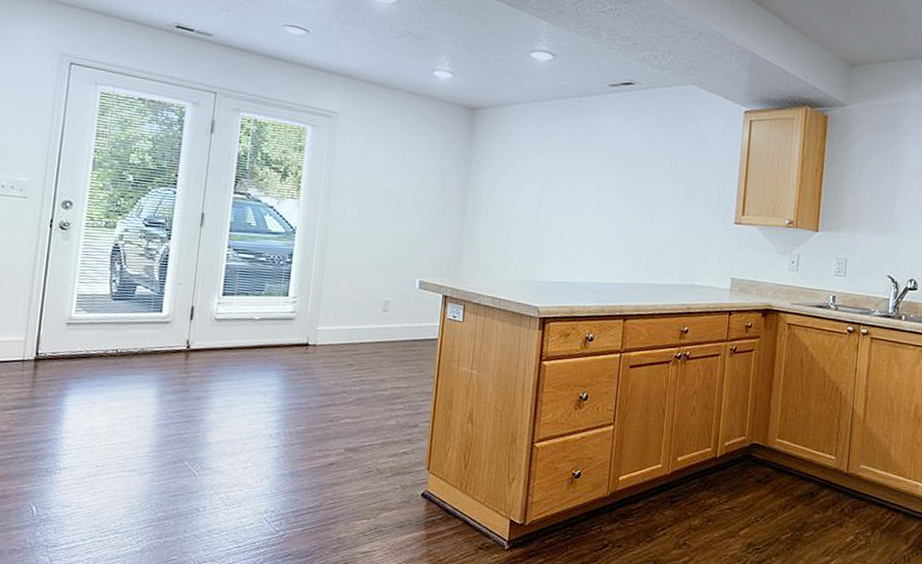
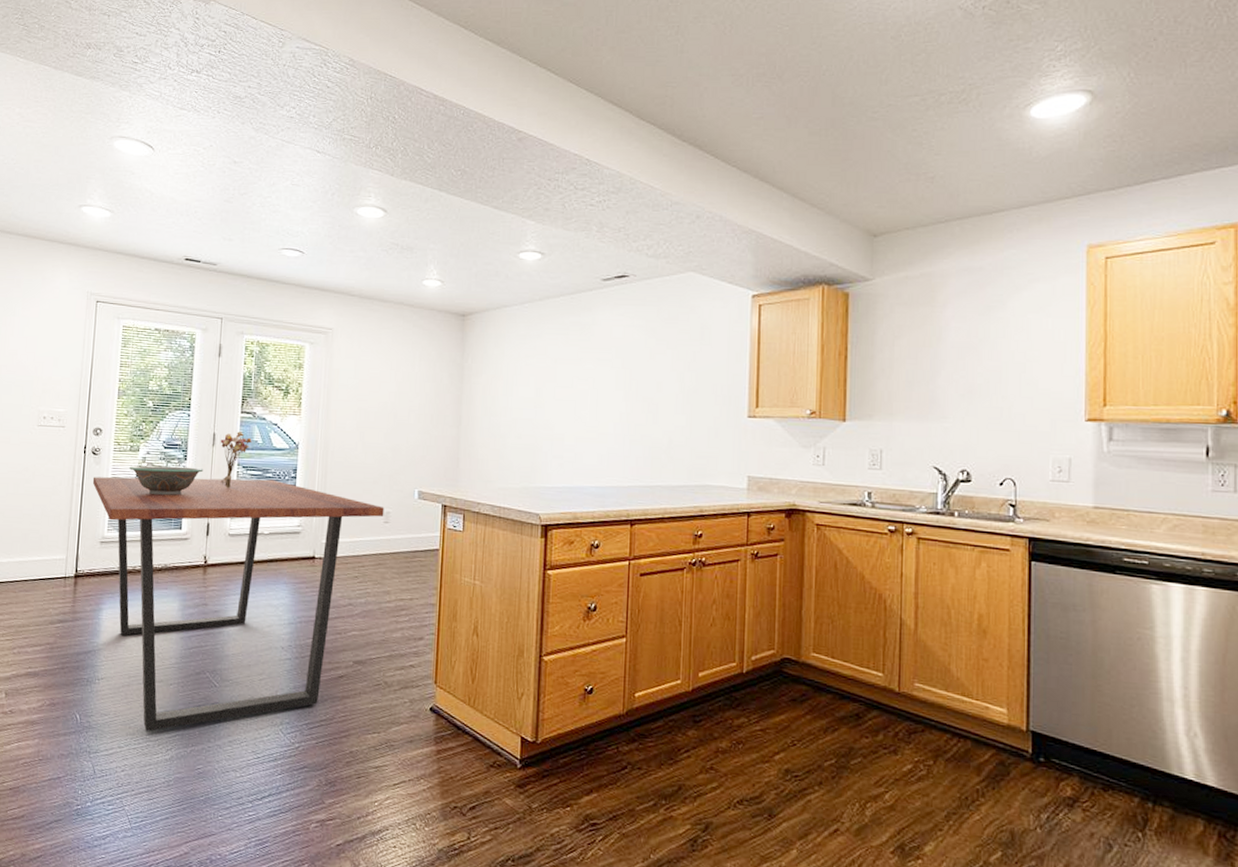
dining table: none [59,253,384,524] -> present [92,476,385,732]
decorative bowl: none [104,243,190,277] -> present [130,465,204,496]
bouquet: none [209,212,245,271] -> present [220,431,252,489]

